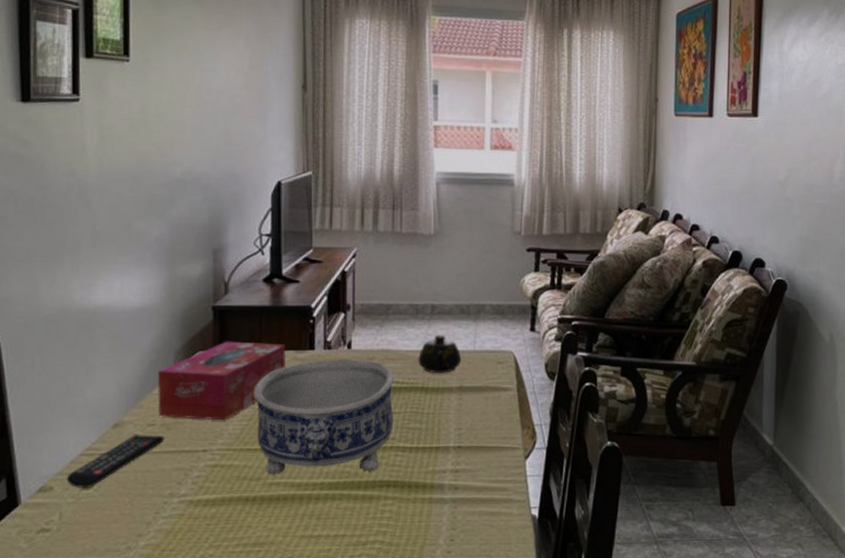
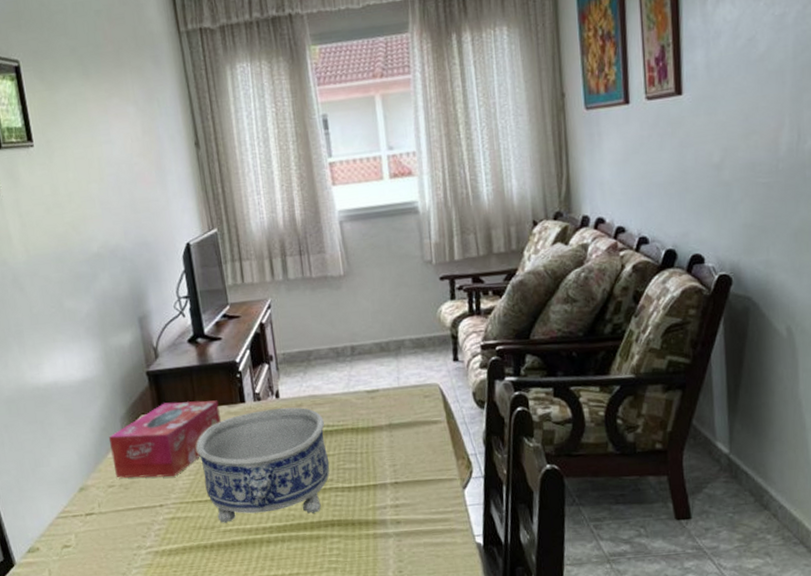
remote control: present [66,435,165,488] -> none [48,495,125,547]
teapot: present [418,335,462,374] -> none [344,374,388,414]

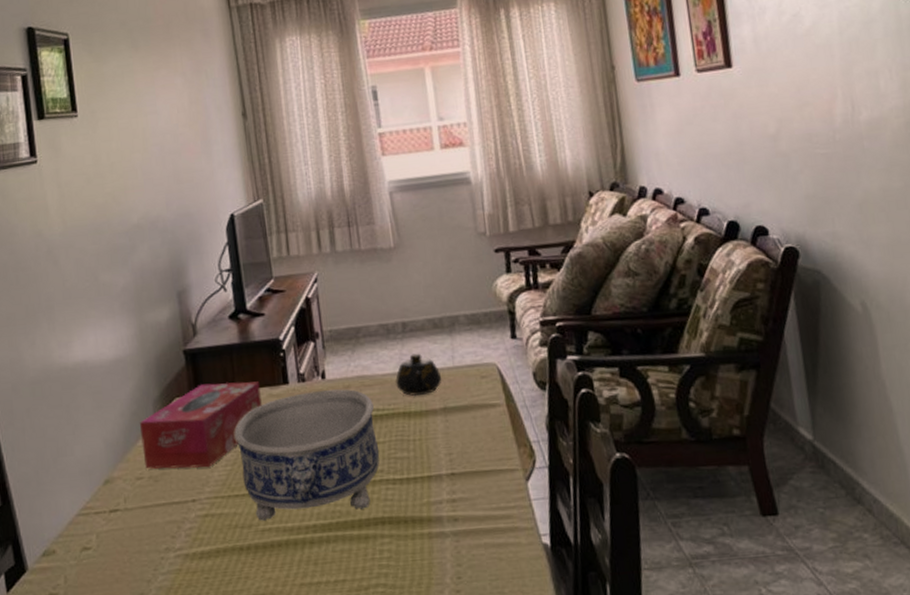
teapot: none [344,374,388,414] -> present [395,353,442,397]

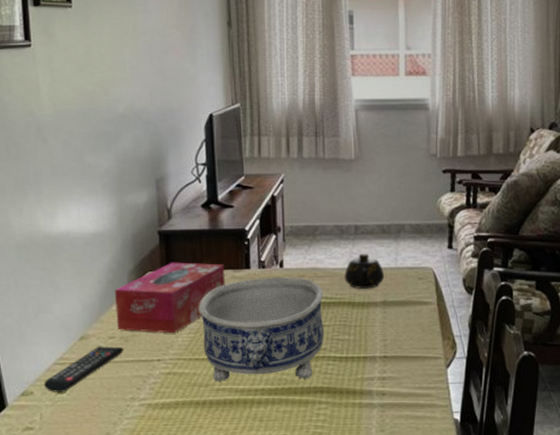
remote control: none [66,489,154,549] -> present [43,346,124,392]

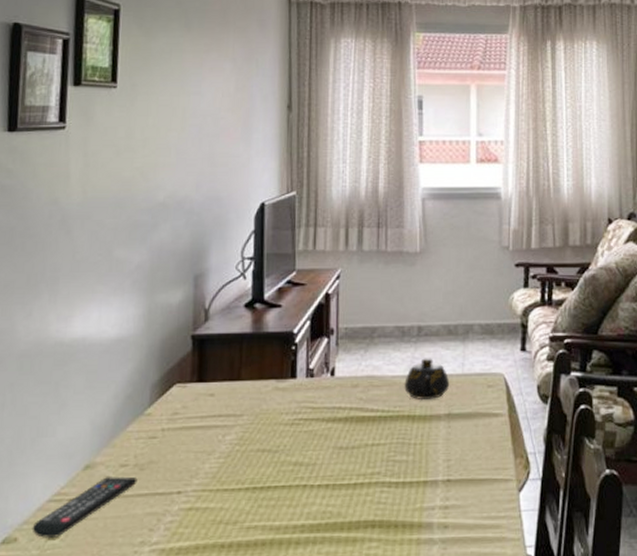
tissue box: present [114,262,225,334] -> none [131,371,267,459]
decorative bowl: present [198,277,325,382] -> none [232,387,379,518]

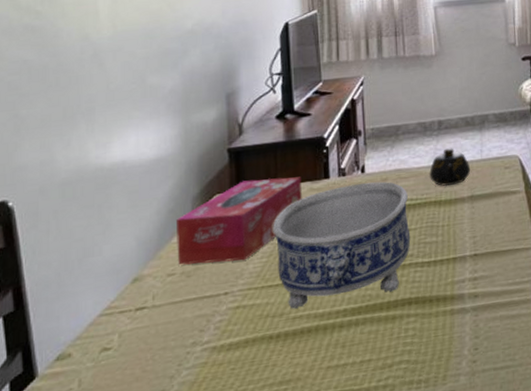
remote control: present [32,476,138,538] -> none [85,284,185,350]
tissue box: none [131,371,267,459] -> present [175,177,302,265]
decorative bowl: none [232,387,379,518] -> present [272,181,411,309]

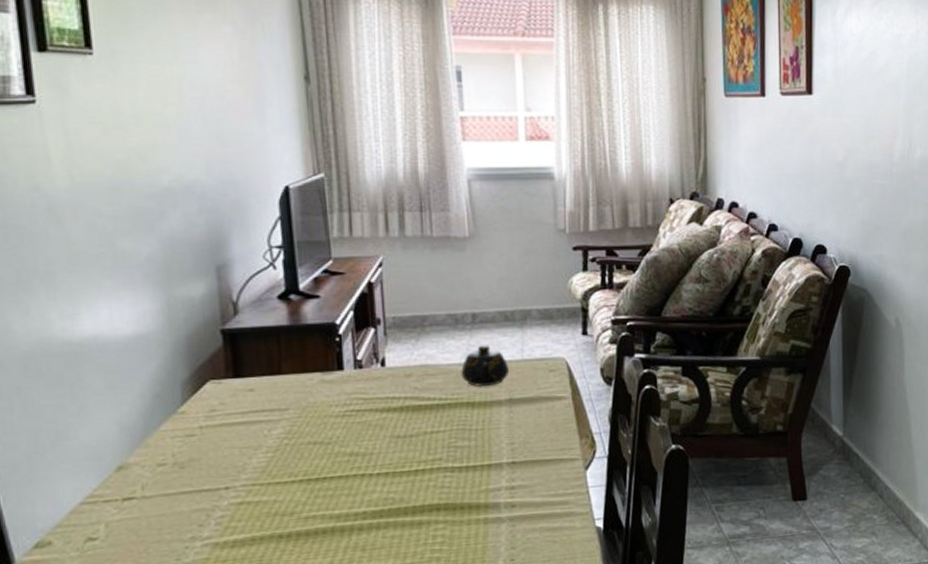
tissue box: present [175,177,302,265] -> none [163,366,312,455]
decorative bowl: present [272,181,411,309] -> none [277,377,439,508]

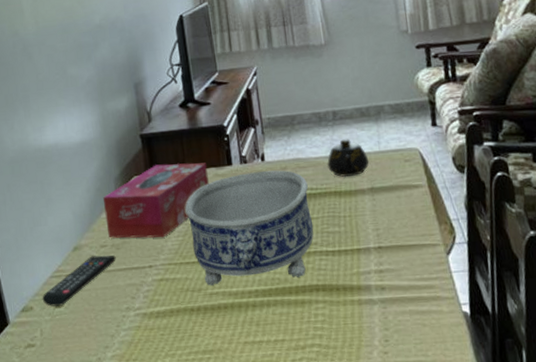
remote control: none [66,475,179,540] -> present [42,255,116,306]
tissue box: none [163,366,312,455] -> present [102,163,209,238]
decorative bowl: none [277,377,439,508] -> present [184,170,314,286]

